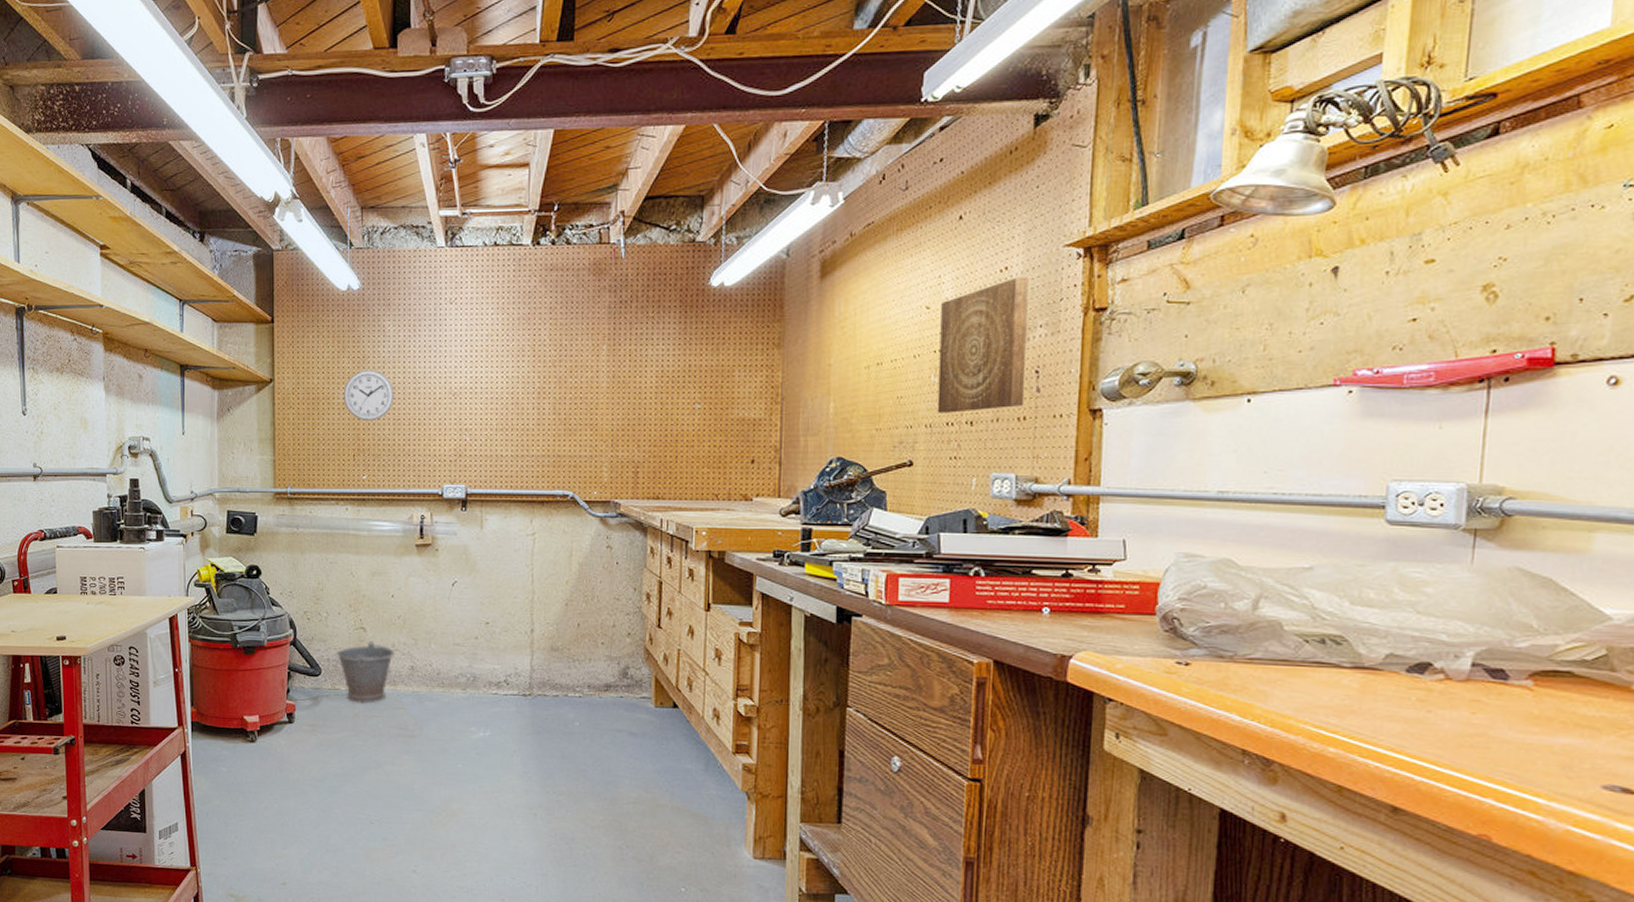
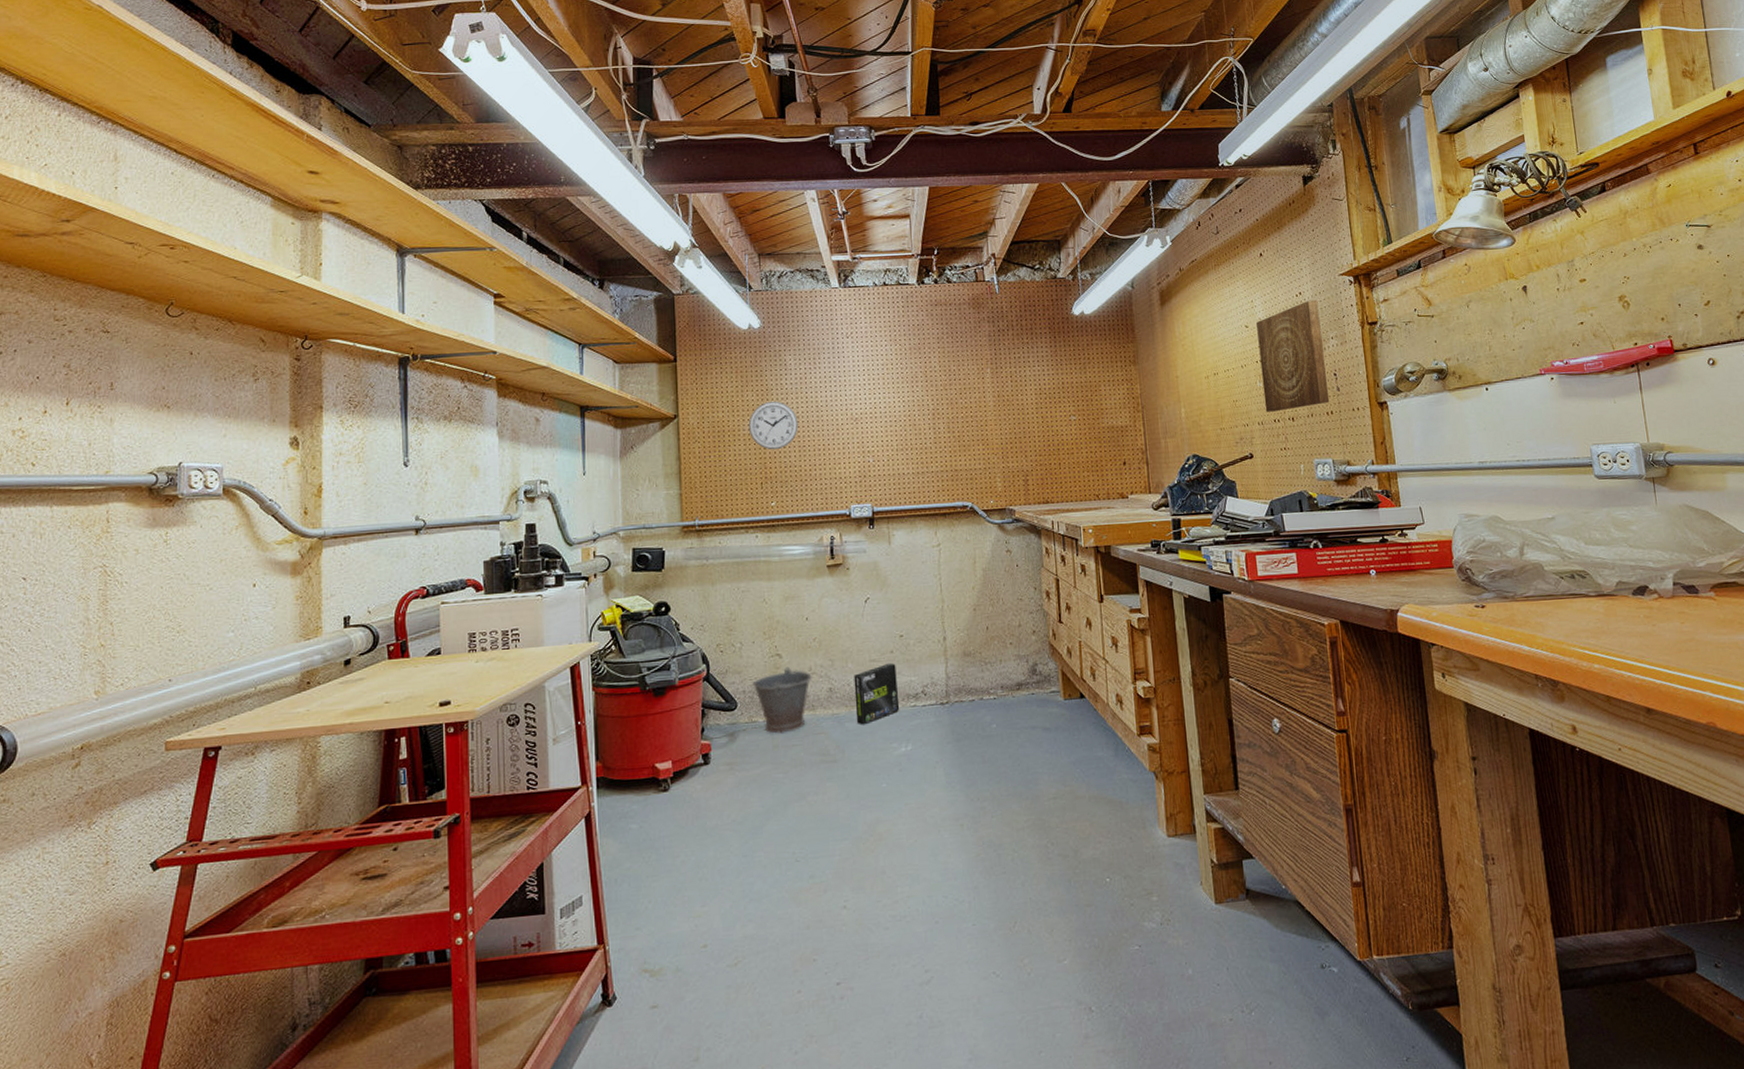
box: none [436,648,481,706] -> present [854,662,900,725]

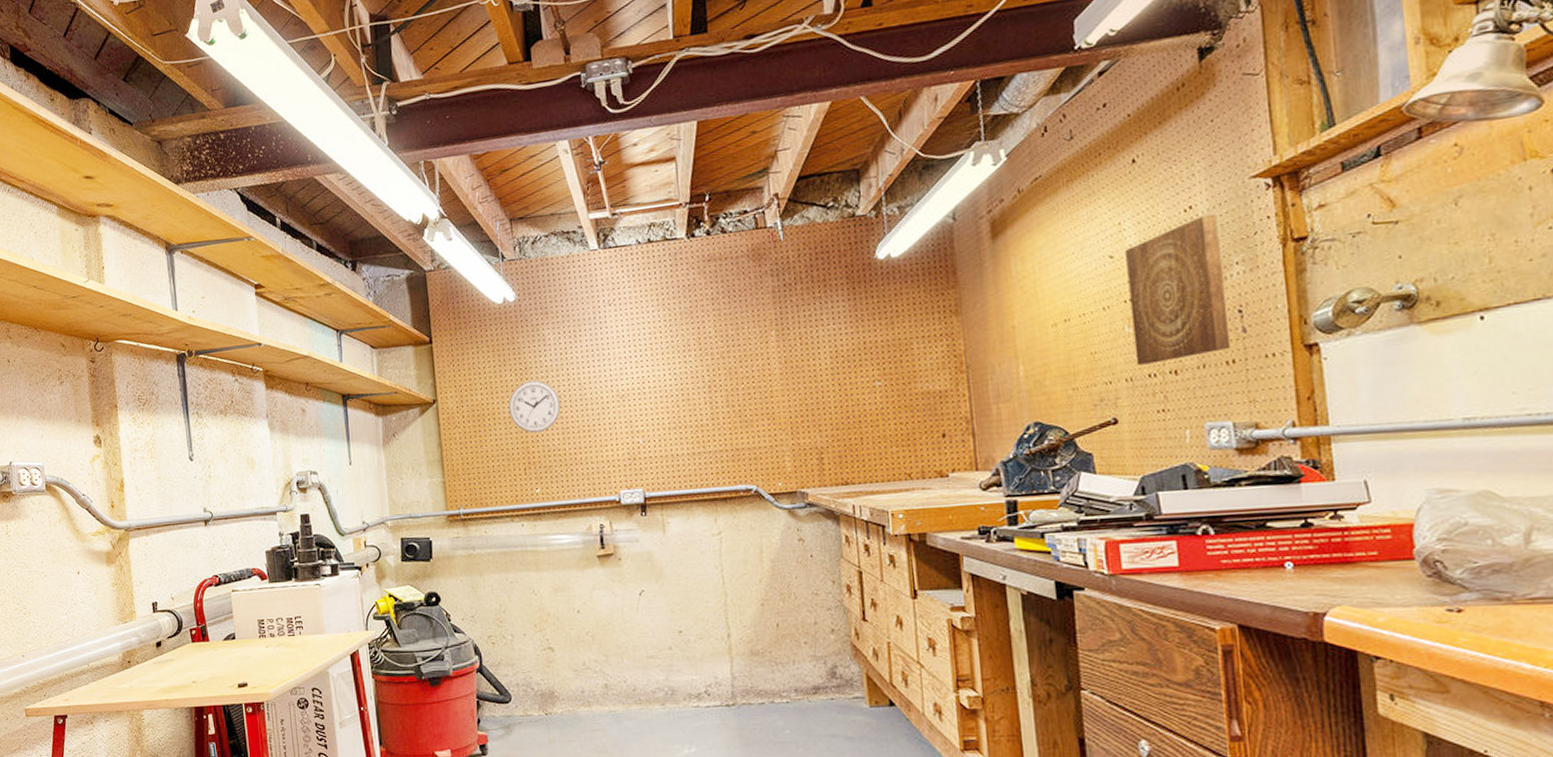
bucket: present [752,666,812,734] -> none [525,660,586,729]
box: present [854,662,900,725] -> none [630,660,681,724]

